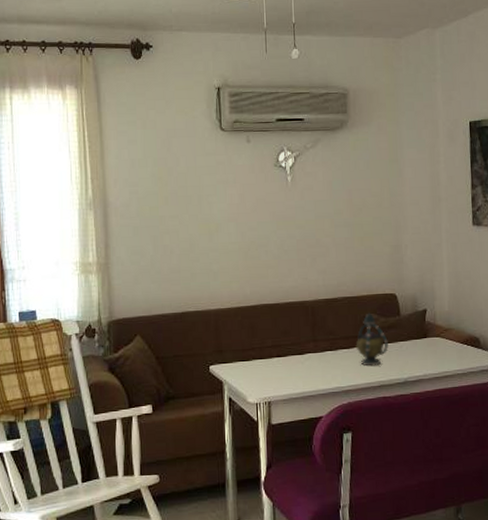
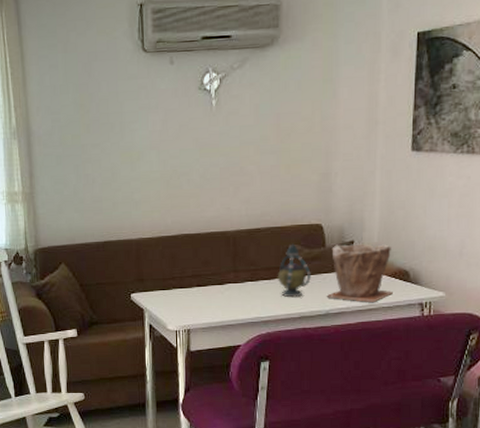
plant pot: none [404,312,466,369] -> present [326,244,393,302]

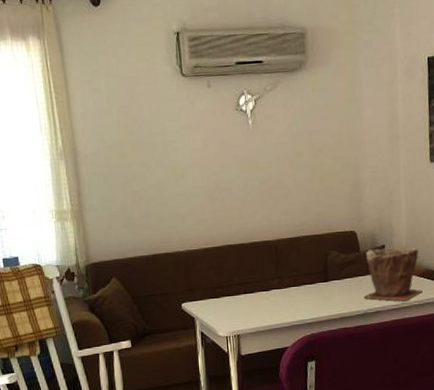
teapot: present [277,243,311,298] -> none [318,250,349,300]

